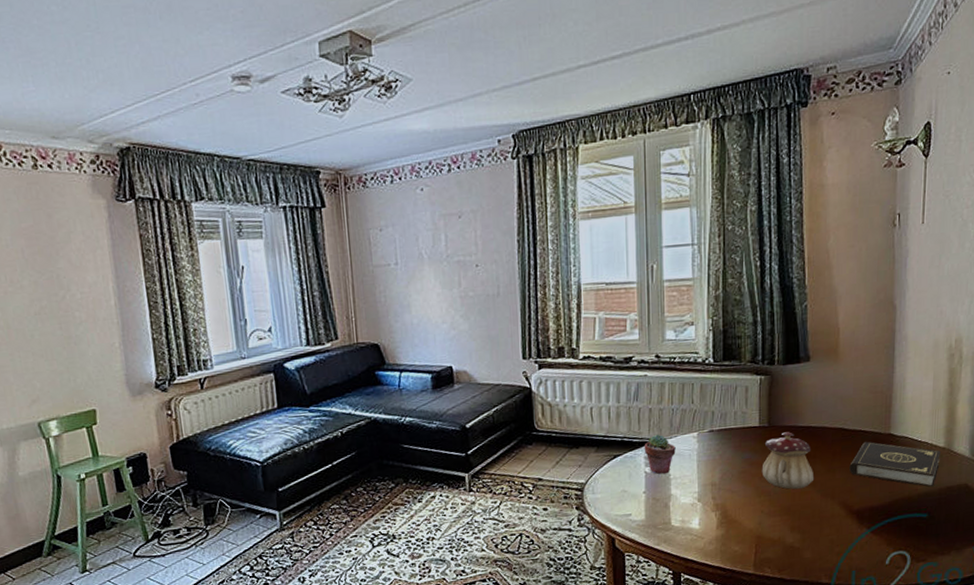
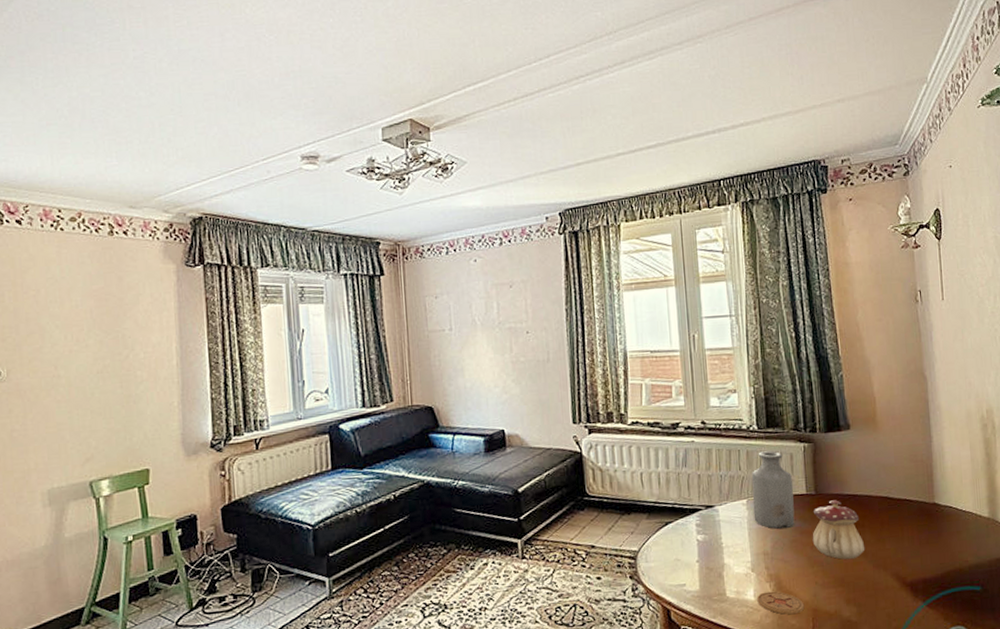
potted succulent: present [644,434,676,475] -> none [694,501,727,543]
coaster: none [702,520,749,542] -> present [757,591,805,615]
bottle: none [703,384,745,461] -> present [752,451,795,529]
book: present [849,441,940,487] -> none [898,510,987,558]

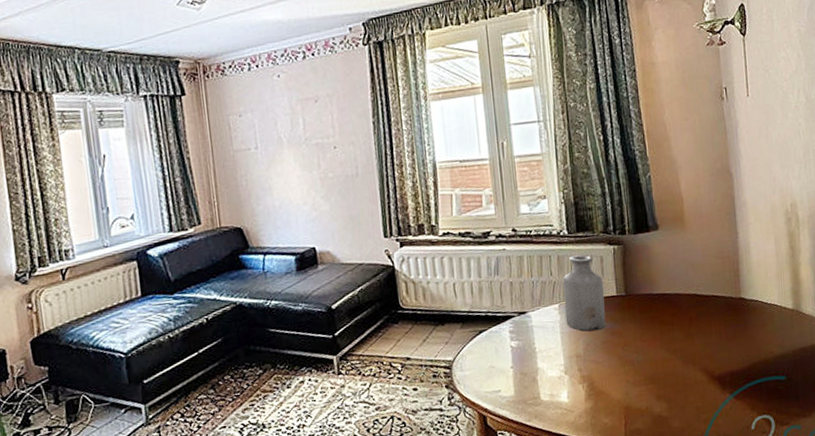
coaster: present [757,591,805,615] -> none [570,392,617,414]
teapot: present [812,500,865,560] -> none [623,299,675,358]

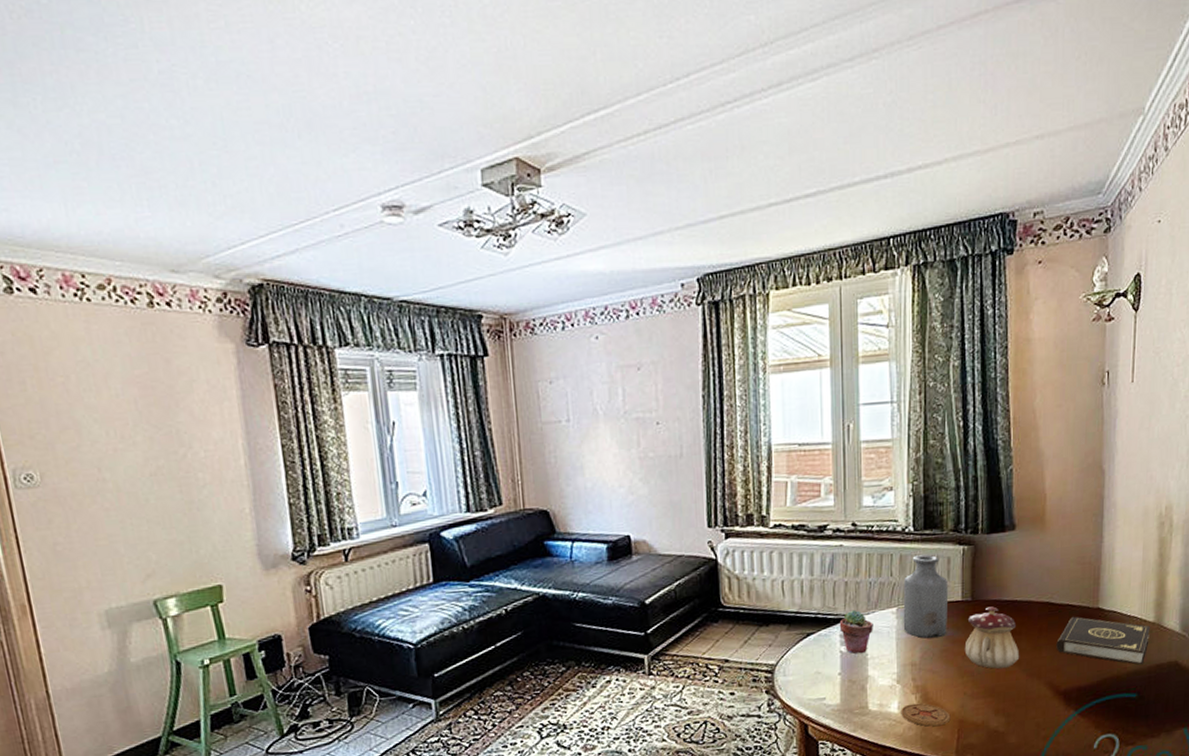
potted succulent: none [508,307,539,348] -> present [839,610,873,654]
coaster: none [570,392,617,414] -> present [901,703,951,727]
teapot: none [623,299,675,358] -> present [964,606,1020,669]
book: none [706,306,791,349] -> present [1056,616,1150,665]

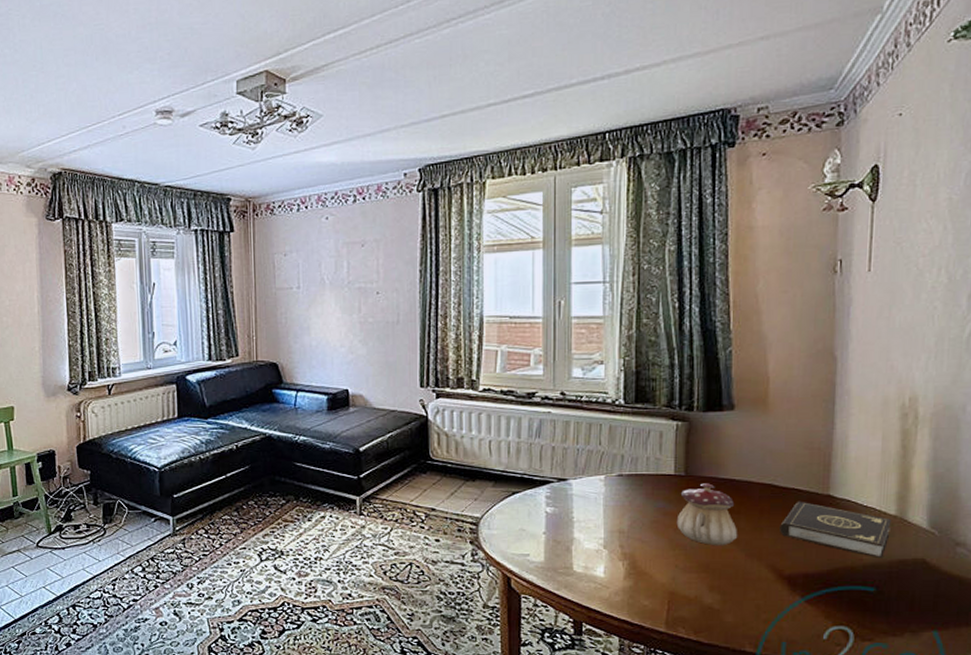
potted succulent: present [839,610,873,654] -> none [545,473,580,516]
coaster: present [901,703,951,727] -> none [607,570,660,595]
bottle: present [903,554,947,639] -> none [611,427,659,509]

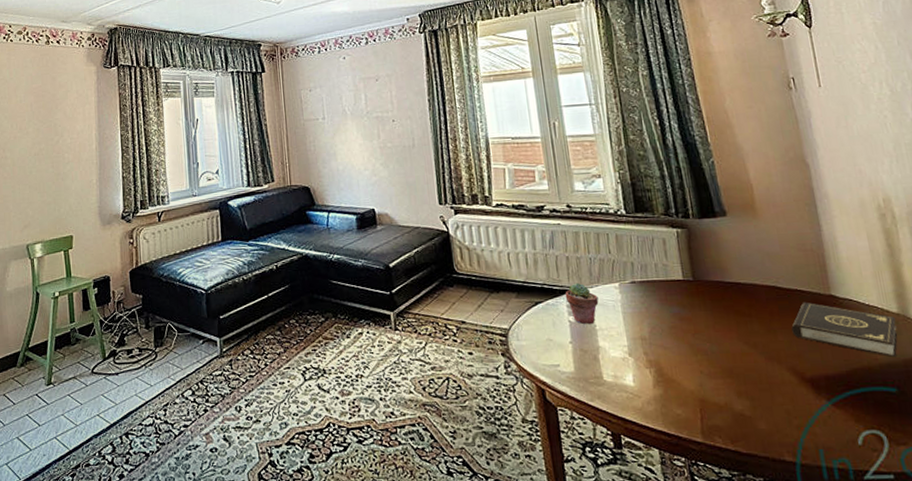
potted succulent: none [545,473,580,516] -> present [565,282,599,325]
teapot: present [676,483,738,546] -> none [693,287,754,350]

